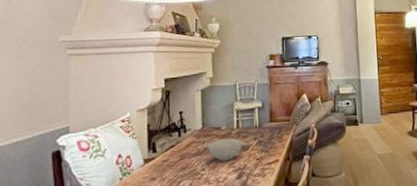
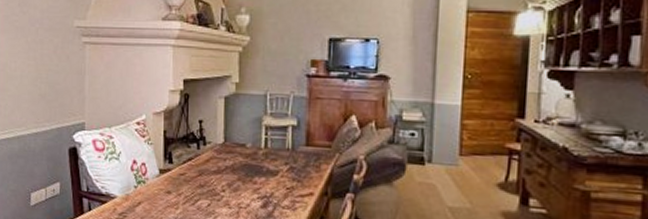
bowl: present [208,138,243,161] -> none [230,158,271,185]

